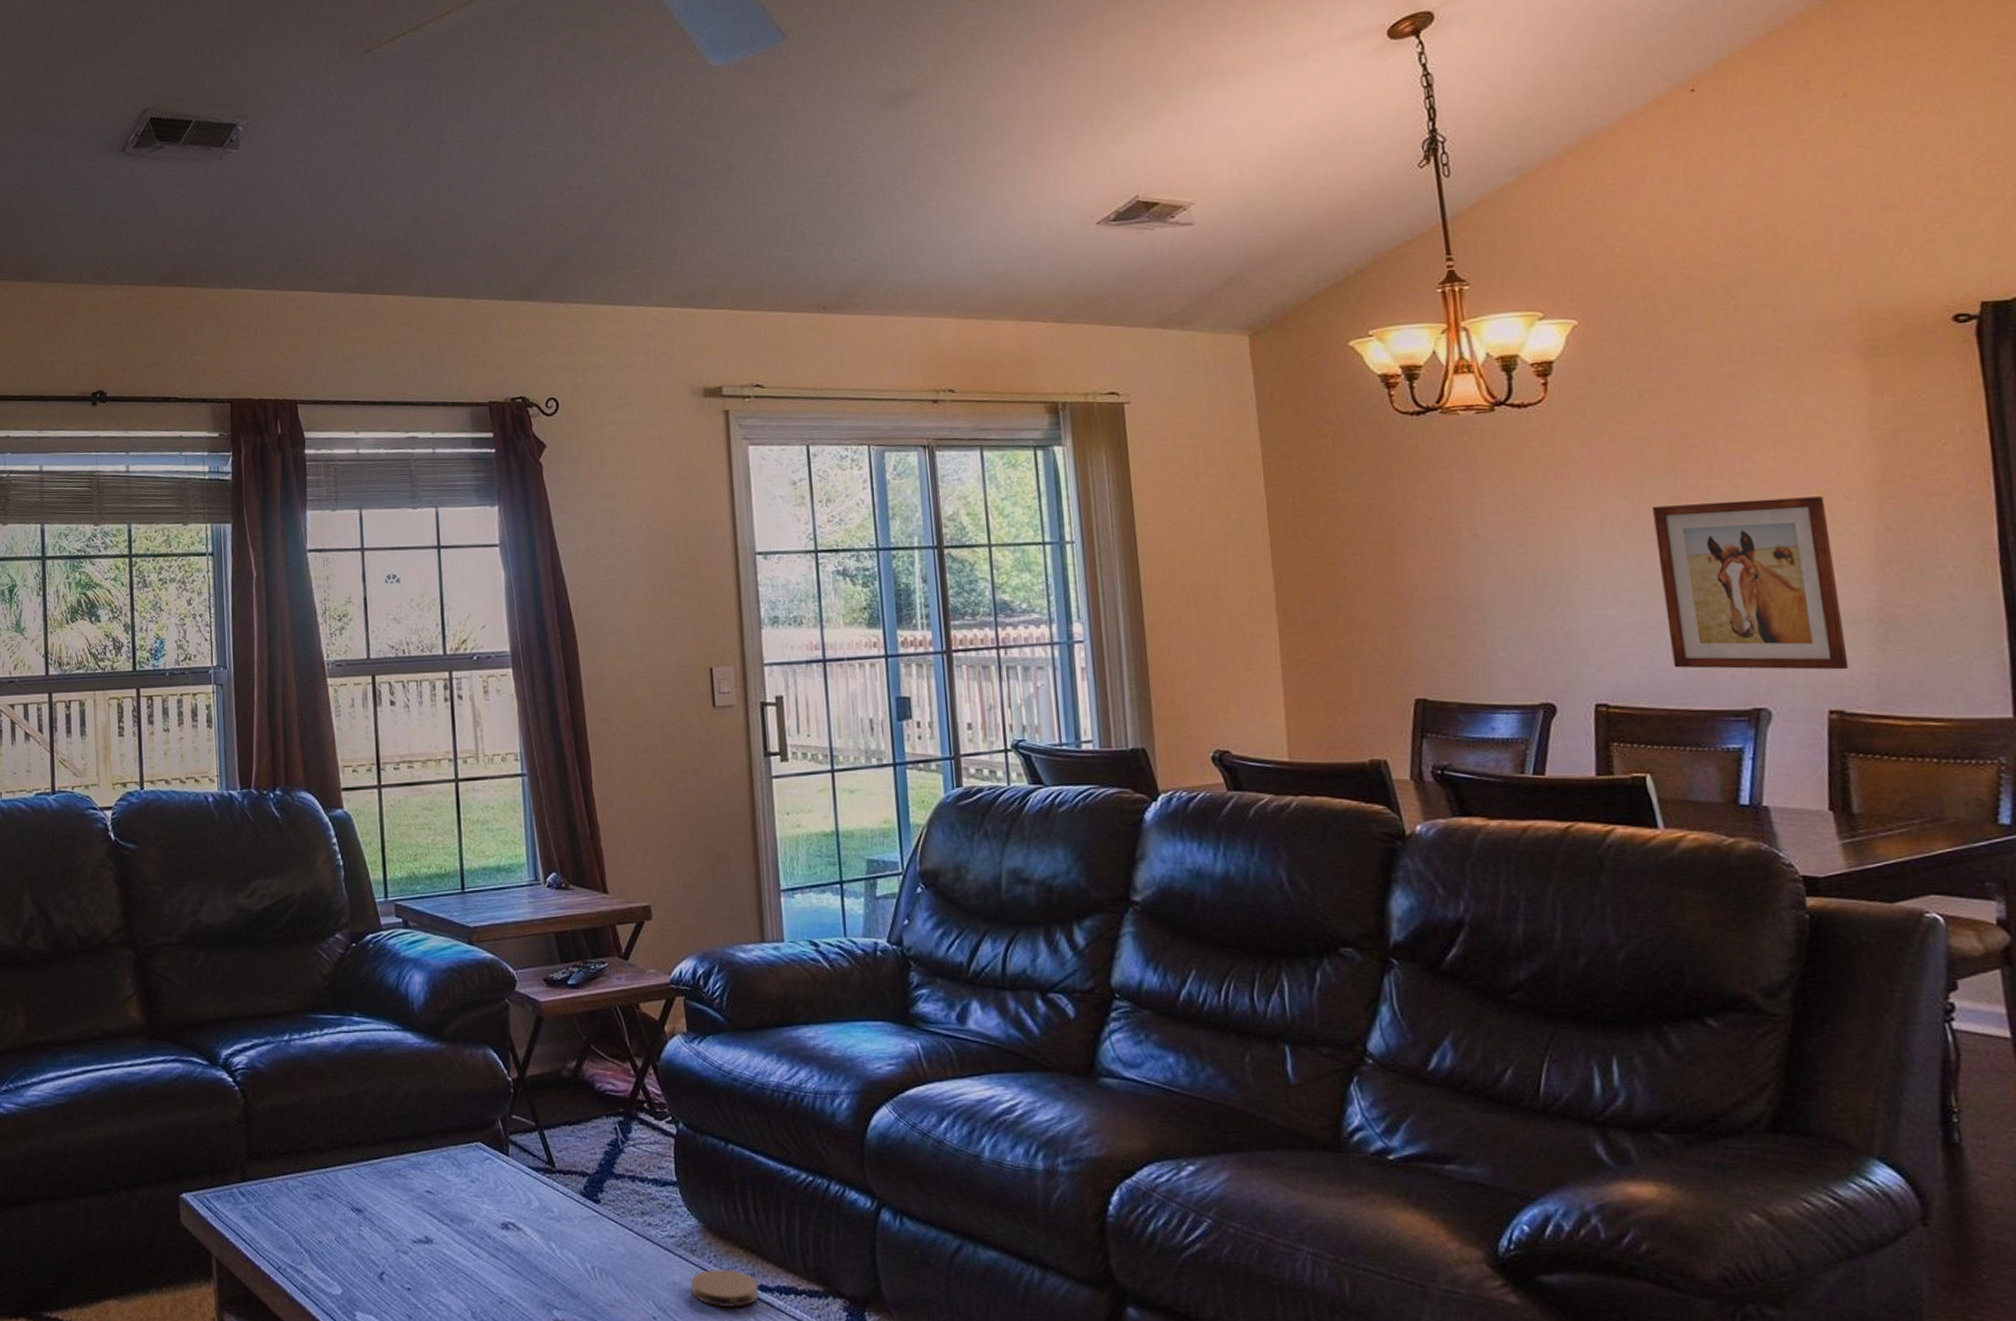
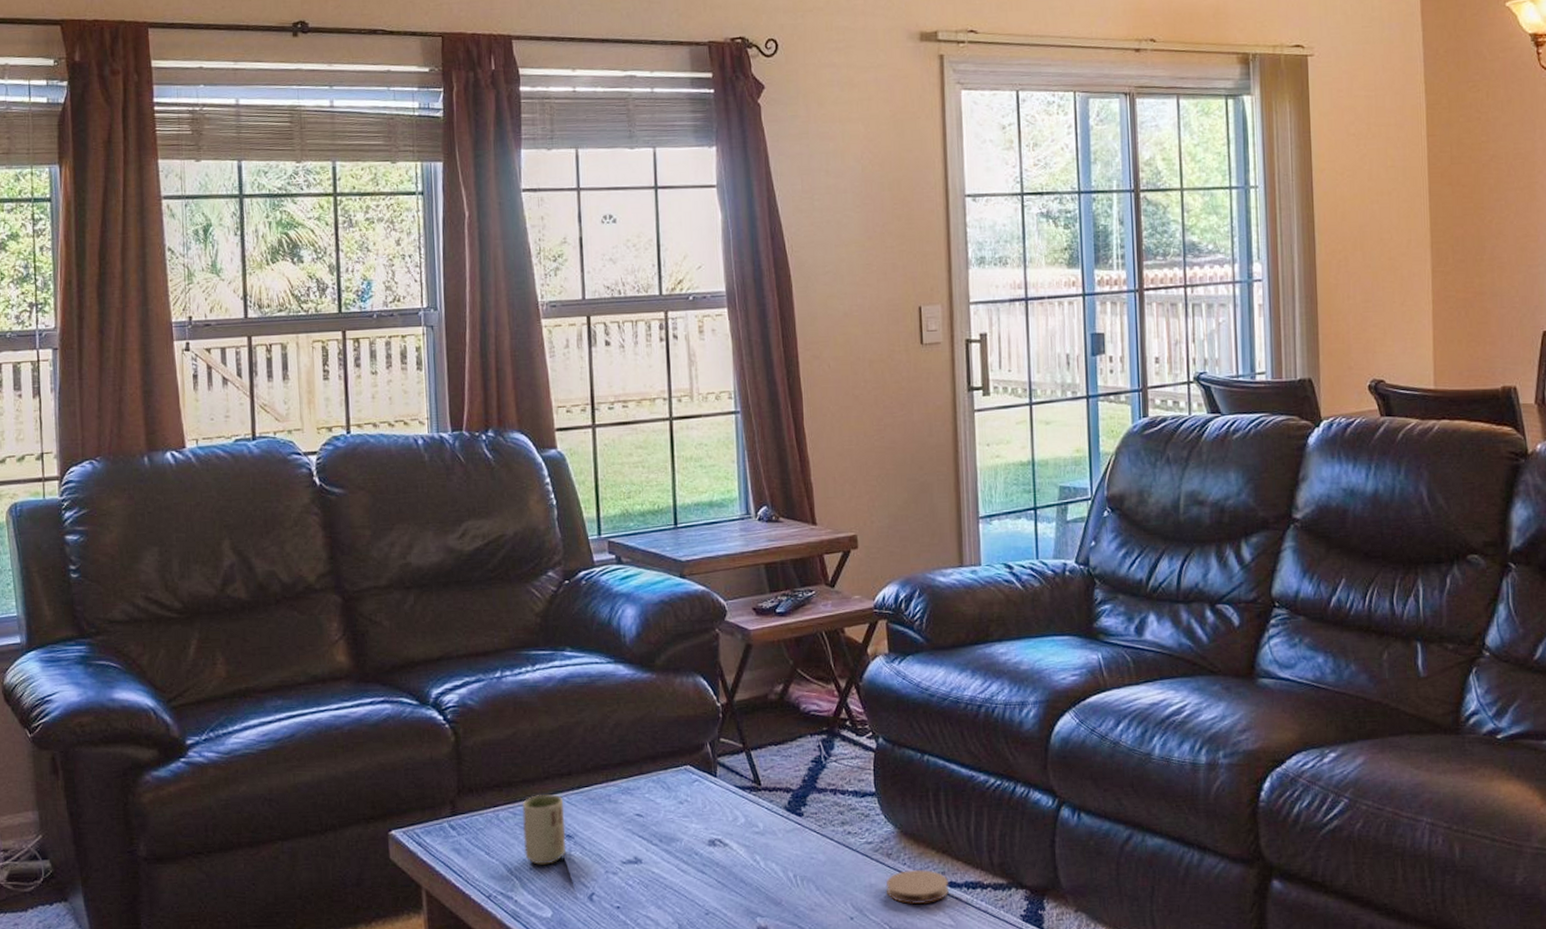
cup: none [311,1165,356,1239] -> present [522,794,566,865]

